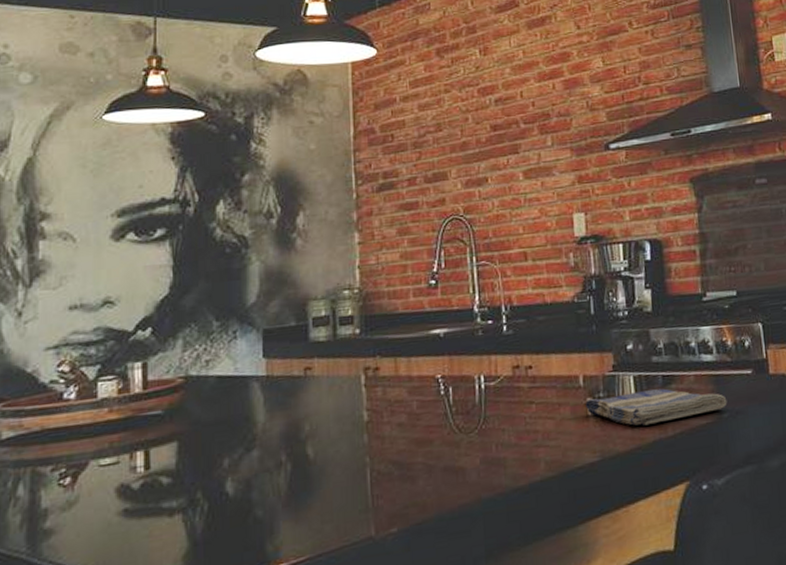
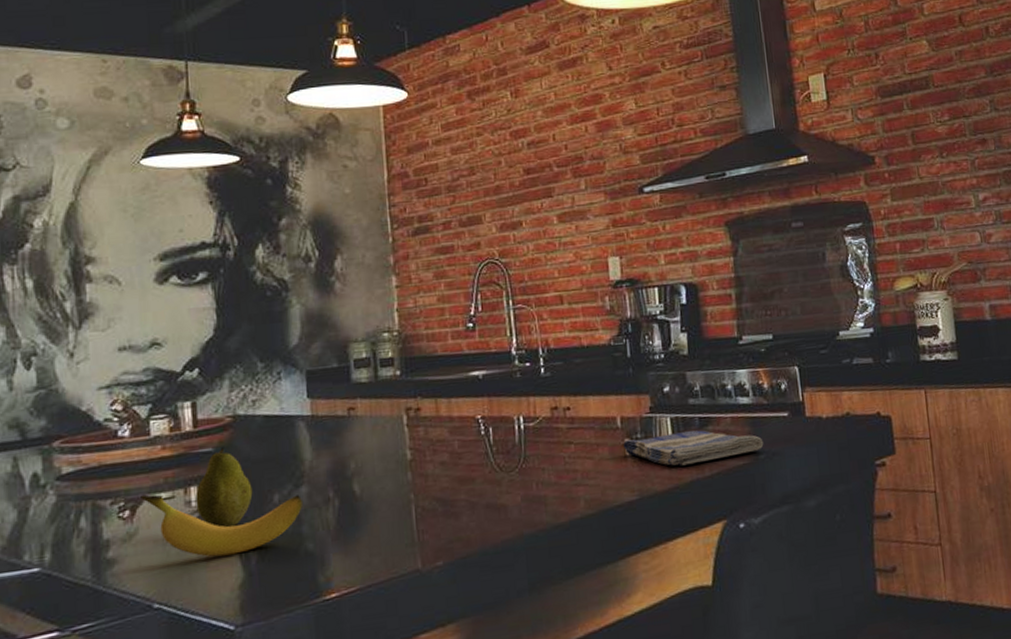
banana: none [83,459,253,526] -> present [140,494,302,557]
fruit: none [141,409,202,495] -> present [195,447,253,528]

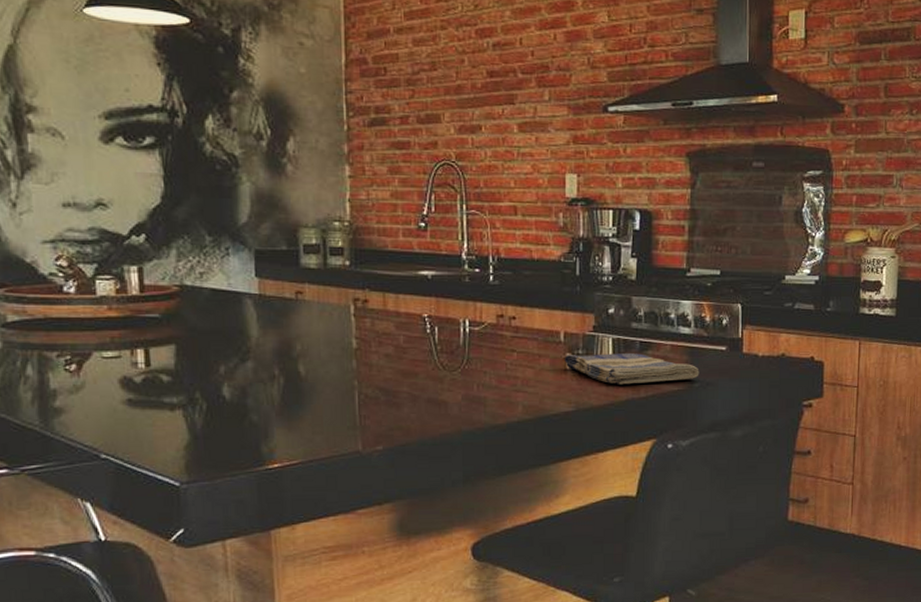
banana: present [140,494,302,557] -> none [87,351,248,418]
fruit: present [195,447,253,528] -> none [142,315,199,392]

